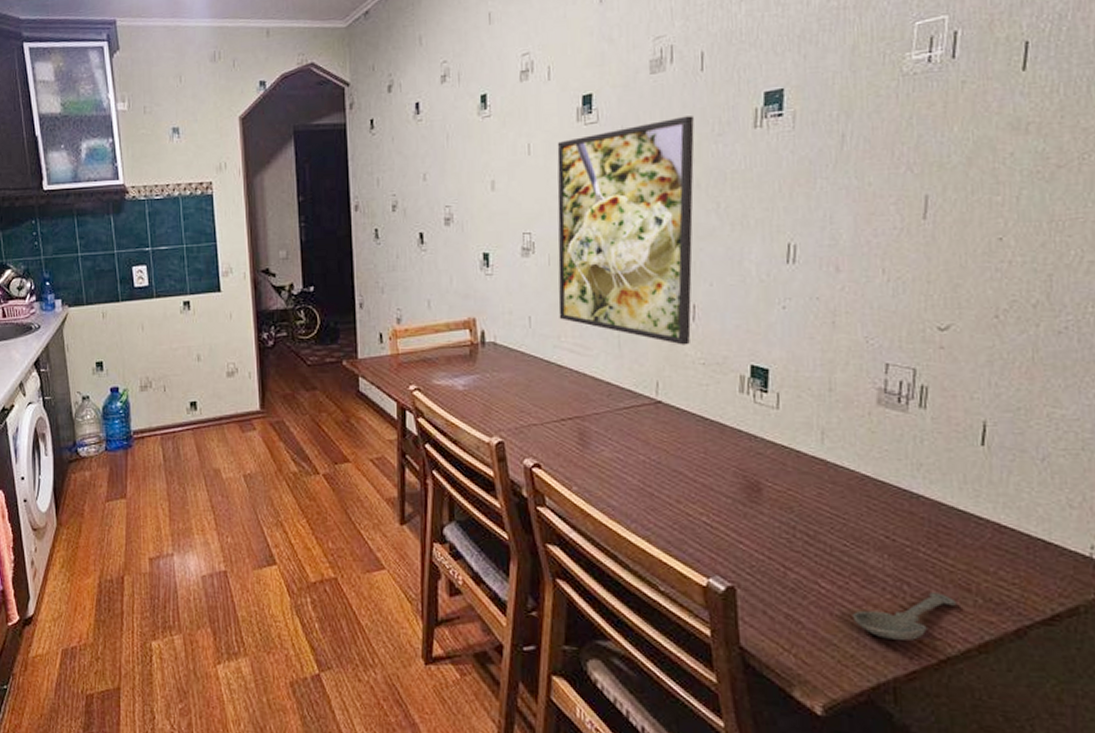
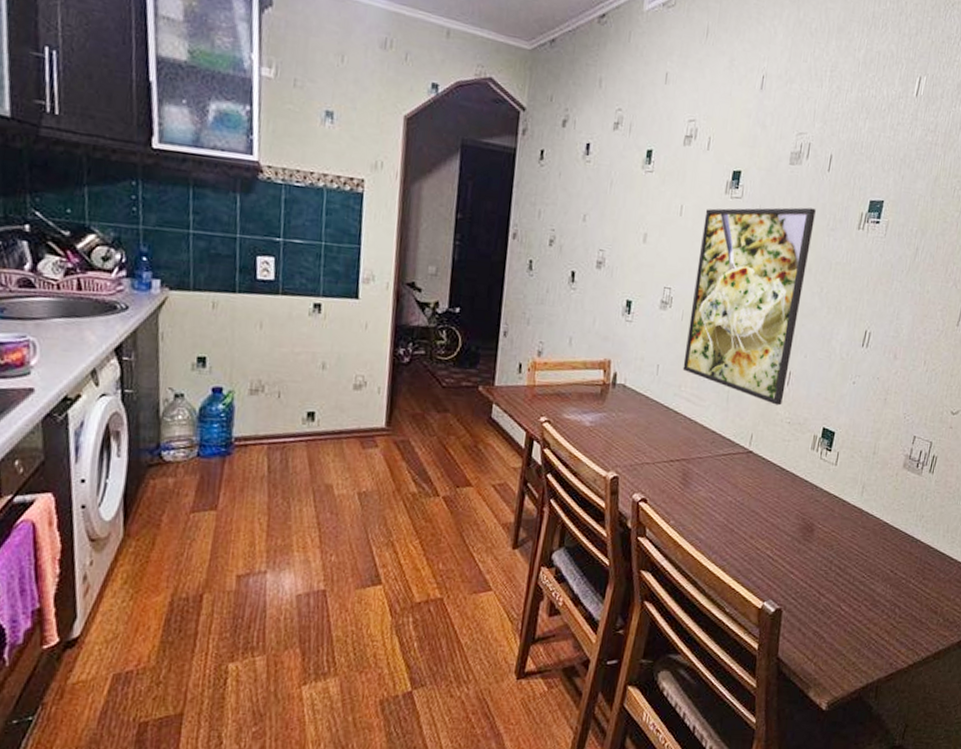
spoon: present [852,592,958,641] -> none [859,614,927,651]

